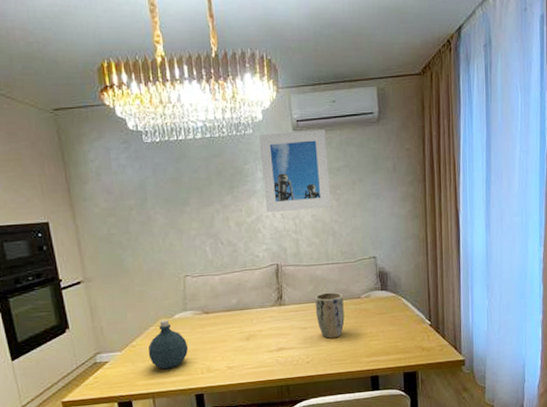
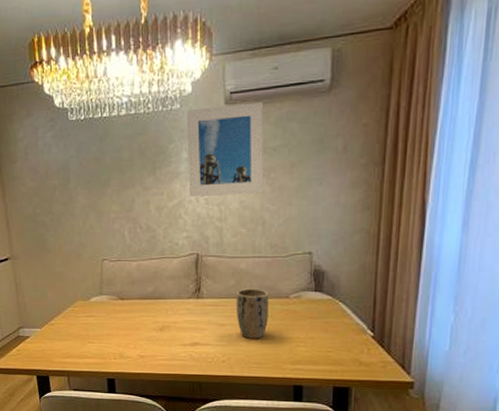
bottle: present [148,319,188,370] -> none [65,301,102,351]

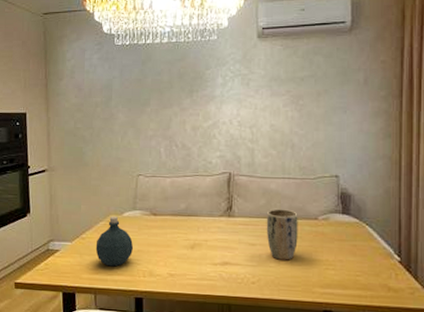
bottle: none [65,301,102,351] -> present [95,216,133,267]
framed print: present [186,102,264,198] -> none [222,38,293,119]

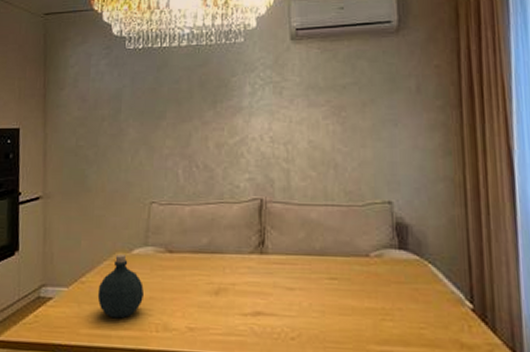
plant pot: present [266,208,298,261] -> none [306,243,346,309]

